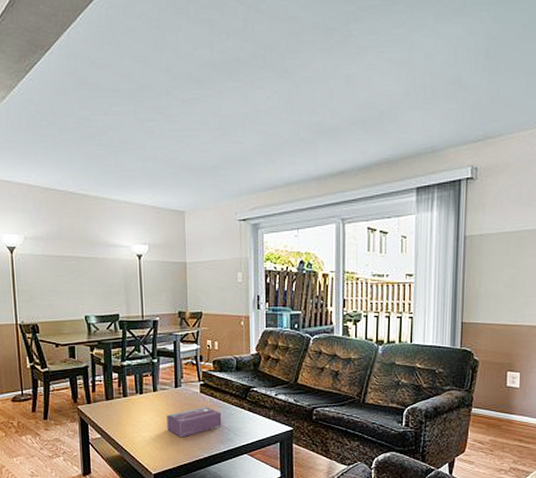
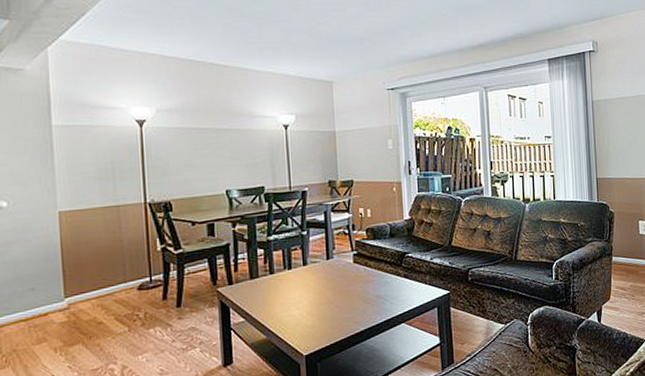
tissue box: present [167,407,222,438] -> none [318,277,377,313]

